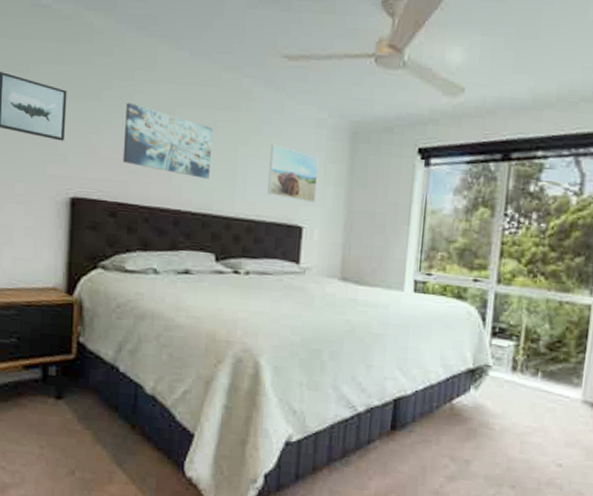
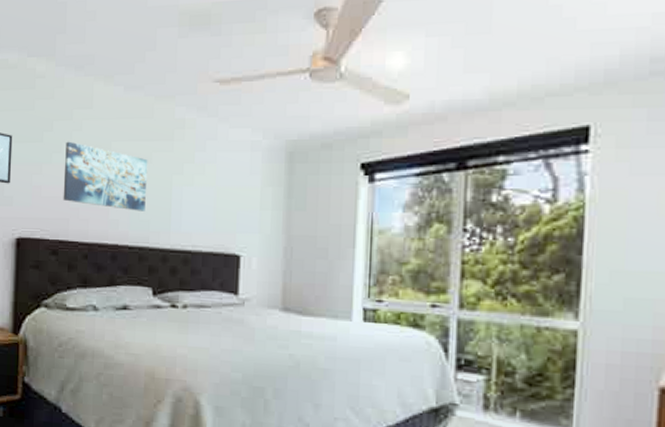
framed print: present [268,144,319,203] -> none [203,171,255,229]

